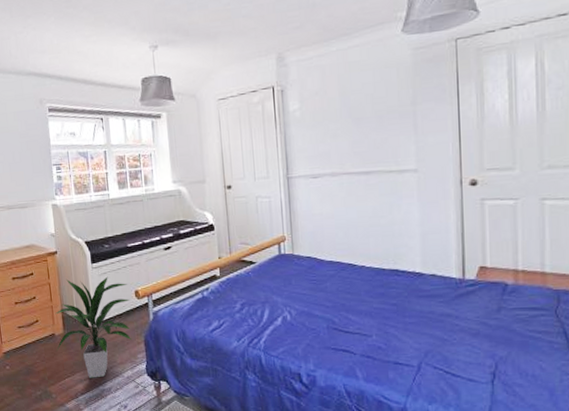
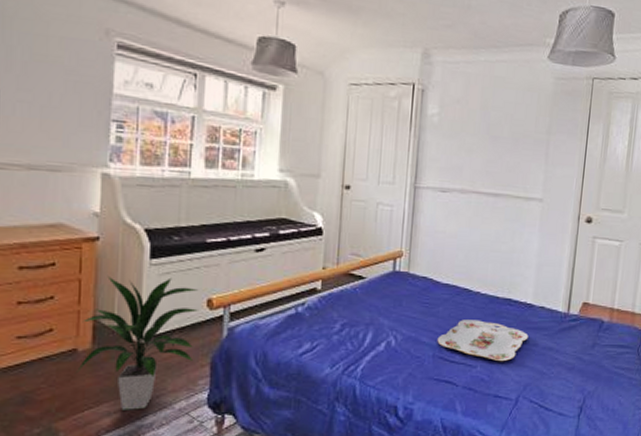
serving tray: none [329,292,422,330] -> present [437,320,529,362]

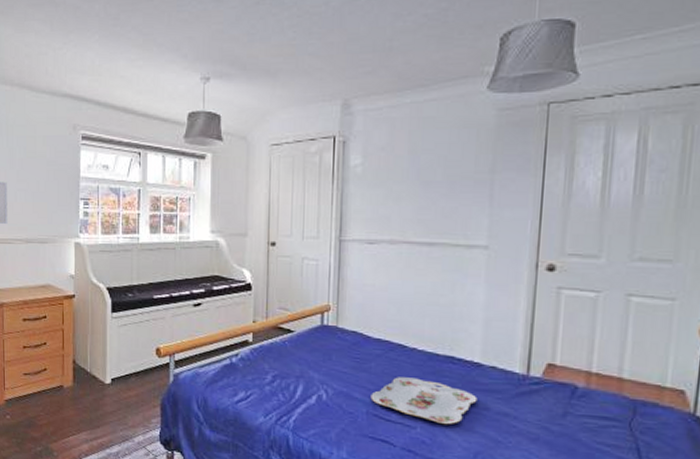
indoor plant: present [75,276,199,410] -> none [62,327,149,440]

